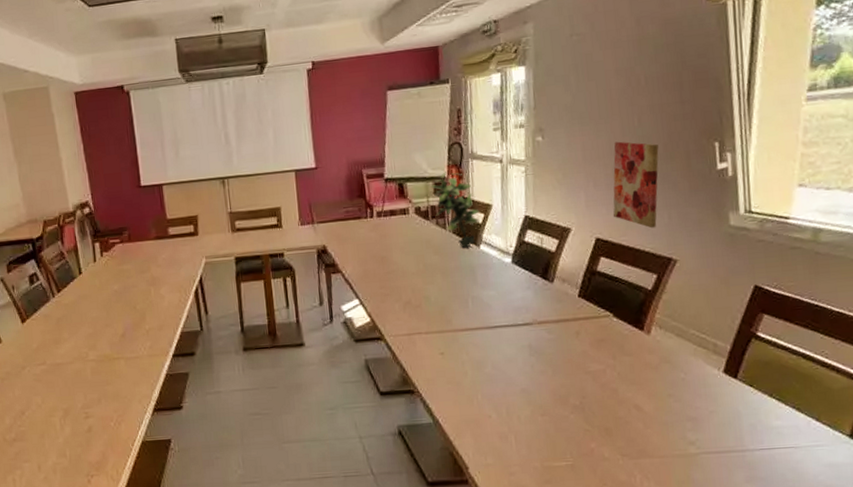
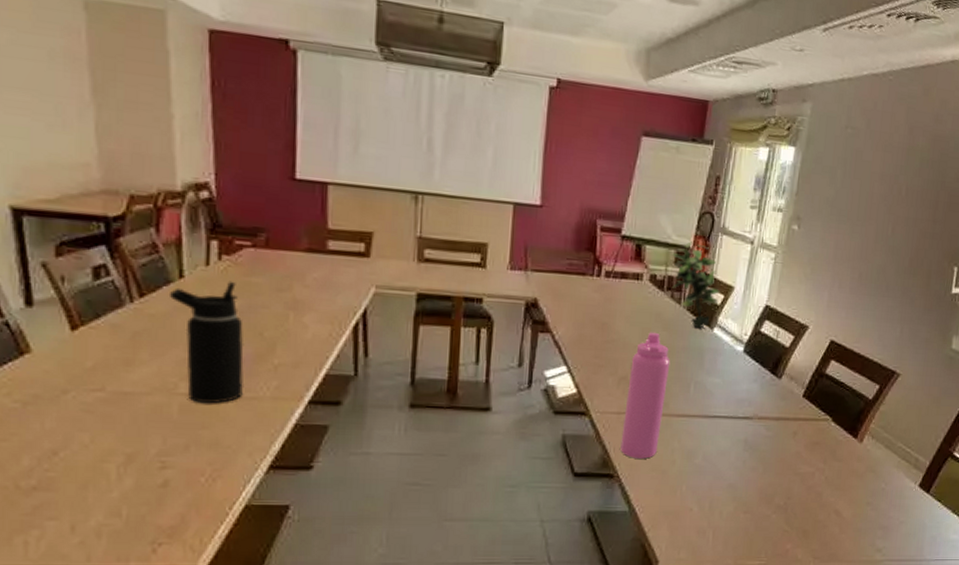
water bottle: none [74,270,130,366] -> present [168,281,245,404]
water bottle: none [412,257,449,374] -> present [620,332,671,459]
wall art: present [613,141,659,228] -> none [850,246,905,340]

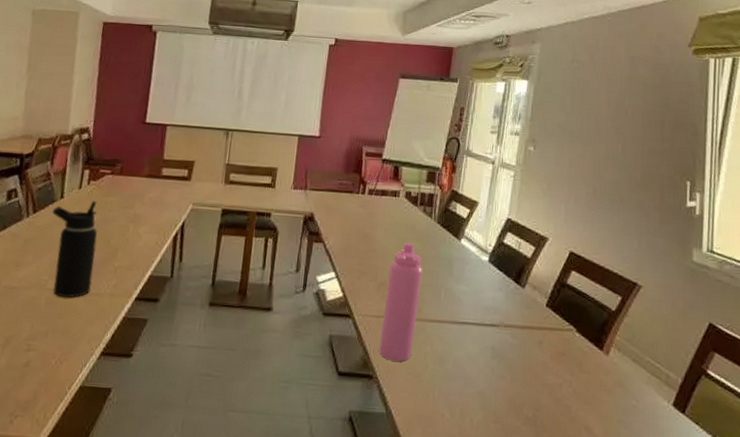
potted plant: present [672,241,720,328] -> none [424,163,466,239]

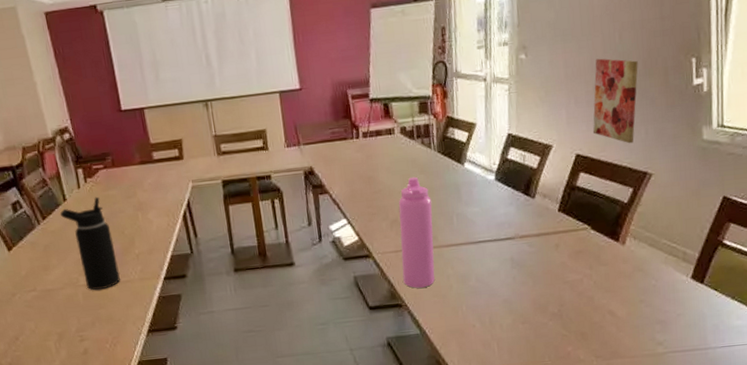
wall art: none [588,164,637,252] -> present [592,58,638,144]

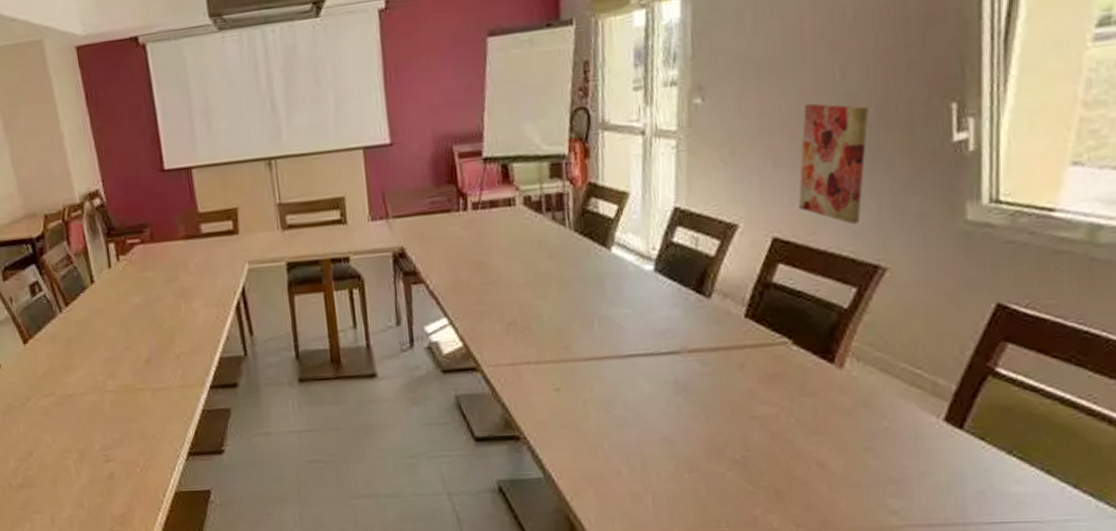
water bottle: present [60,196,120,291] -> none [86,279,156,398]
water bottle: present [398,177,435,288] -> none [518,264,567,415]

